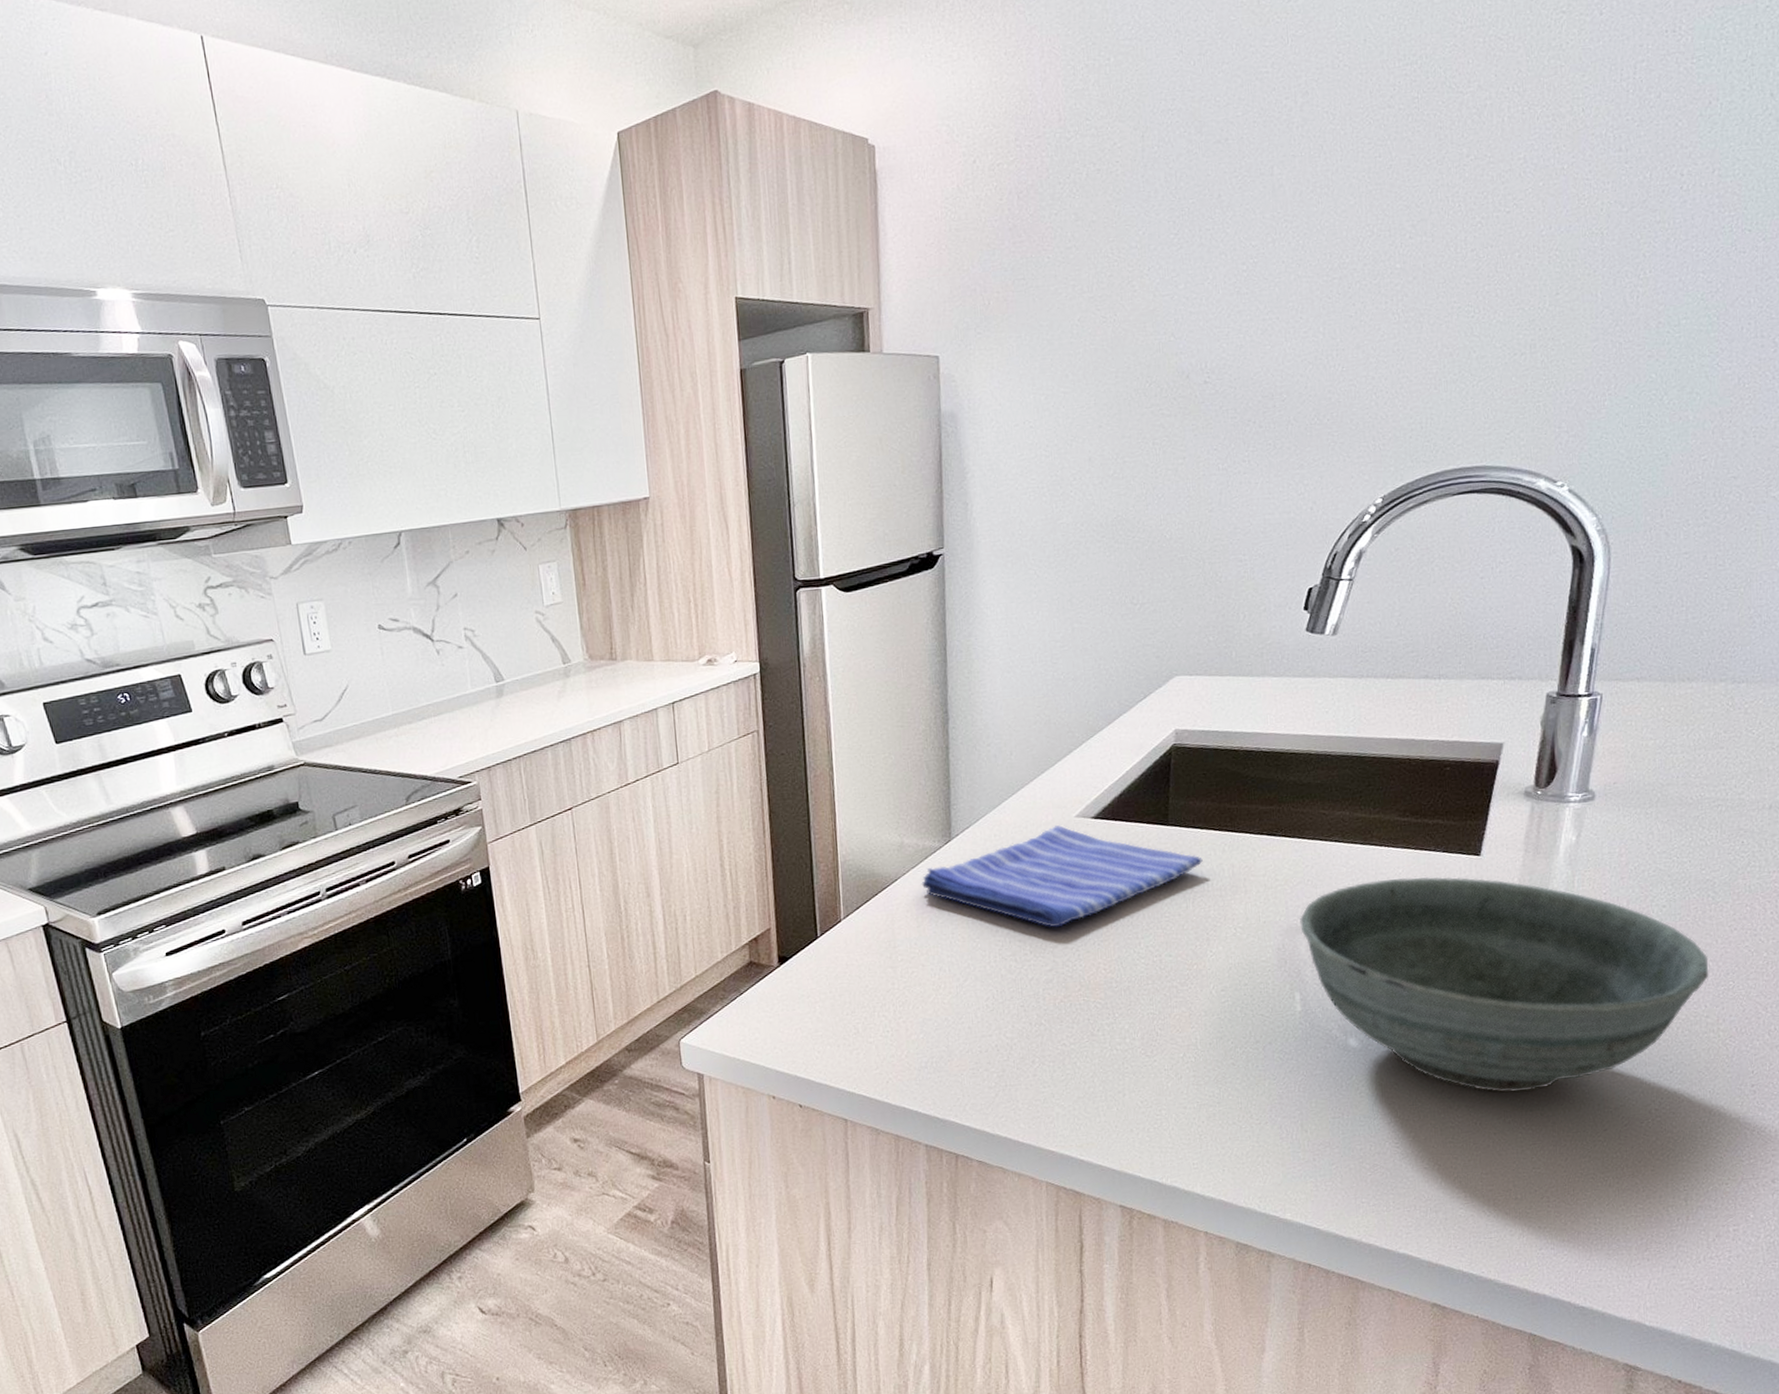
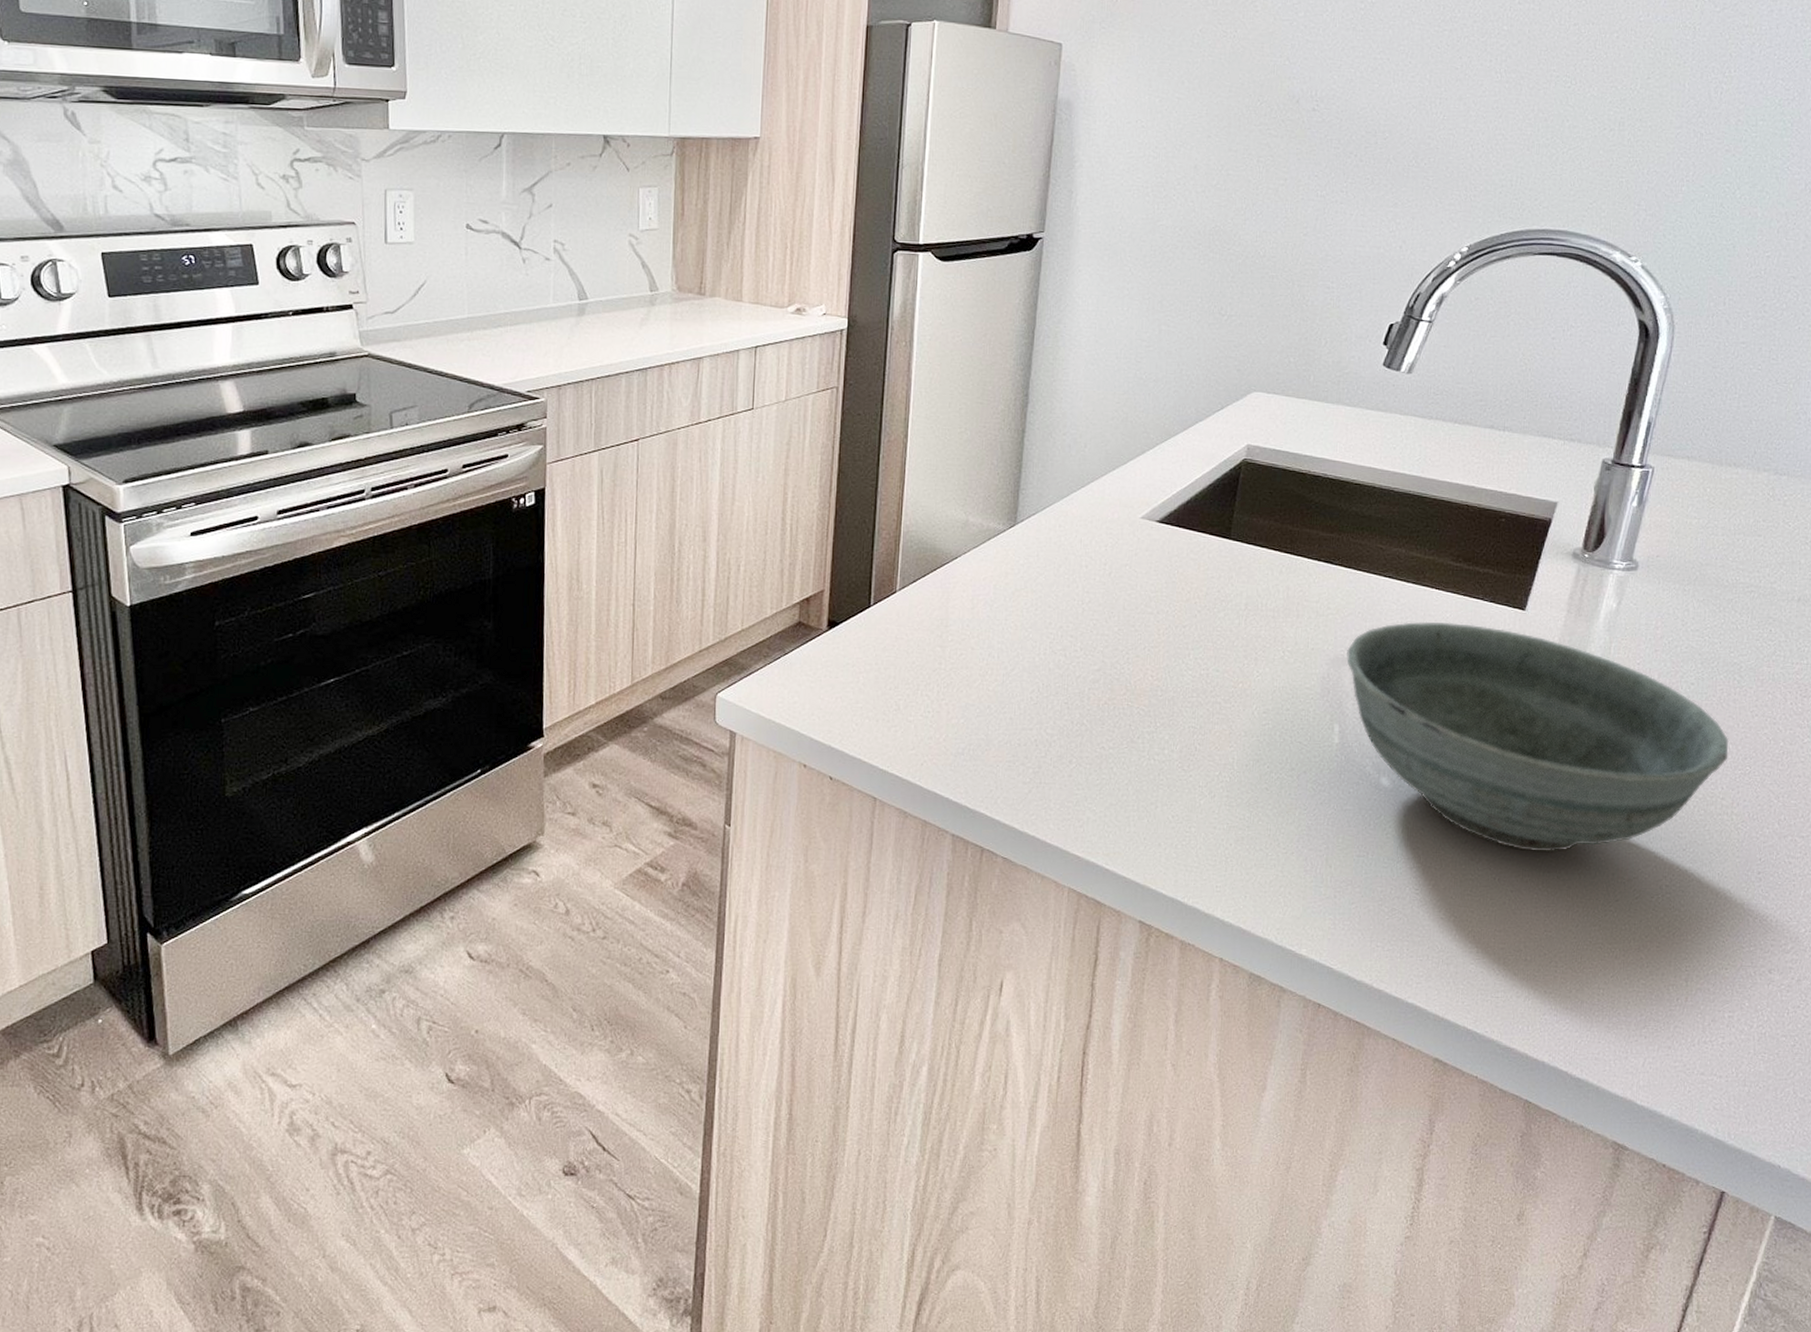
dish towel: present [921,825,1203,928] -> none [981,524,1260,628]

